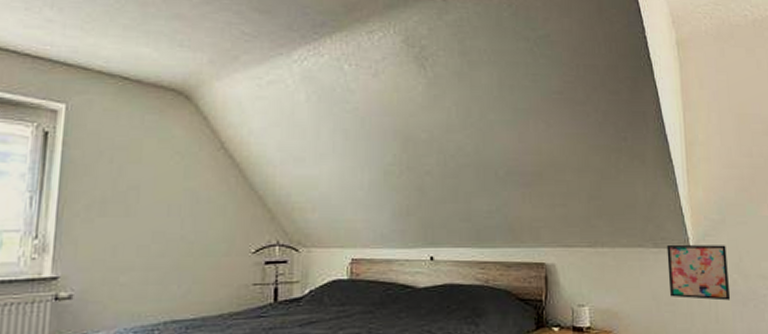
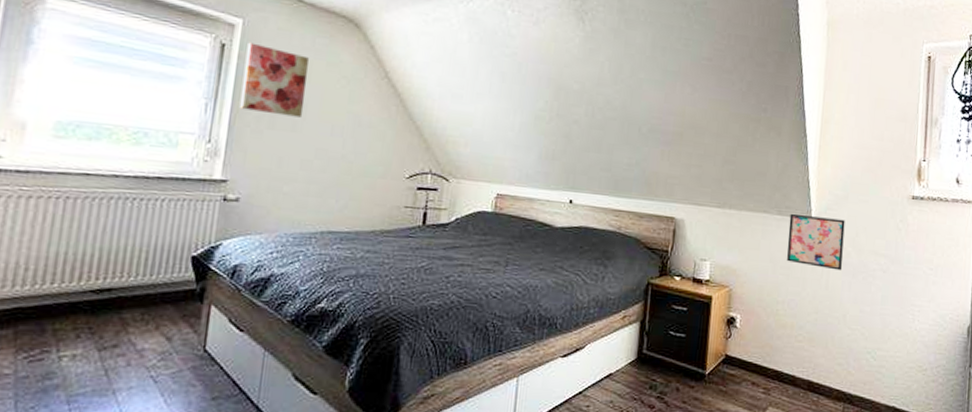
wall art: none [67,127,139,201] -> present [239,42,309,118]

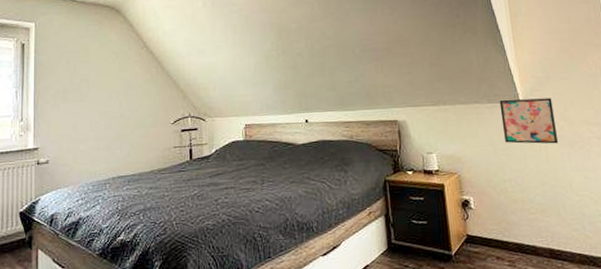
wall art: present [239,42,309,118] -> none [40,39,87,91]

